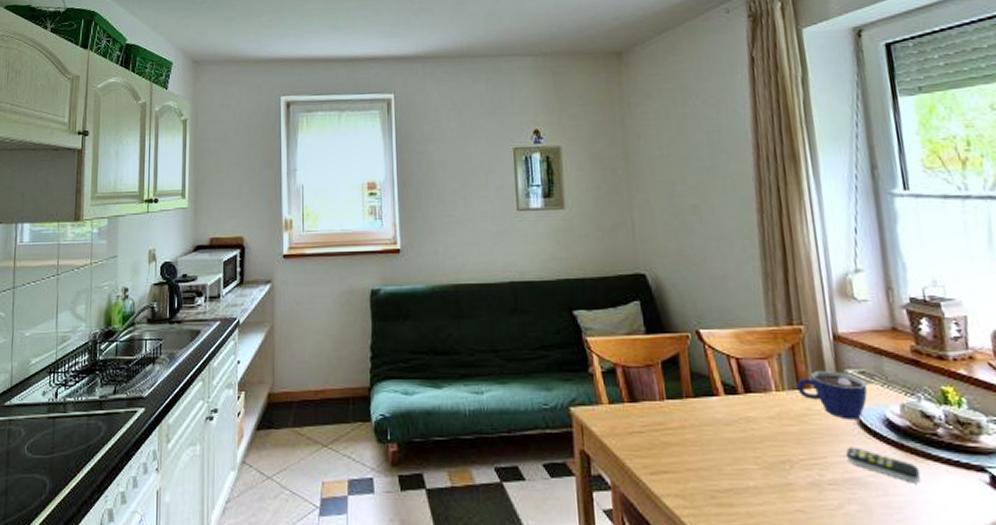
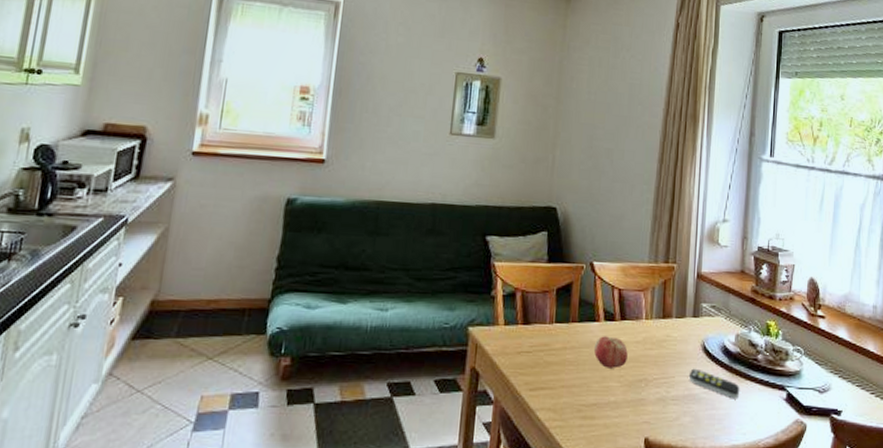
fruit: none [717,412,762,449] -> present [593,336,628,369]
cup: present [797,371,868,420] -> none [662,304,715,346]

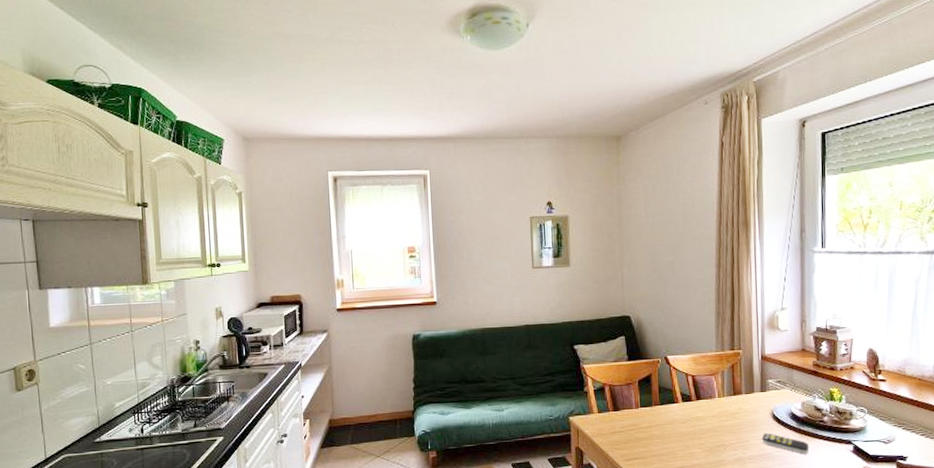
fruit: present [593,336,628,369] -> none [675,414,706,439]

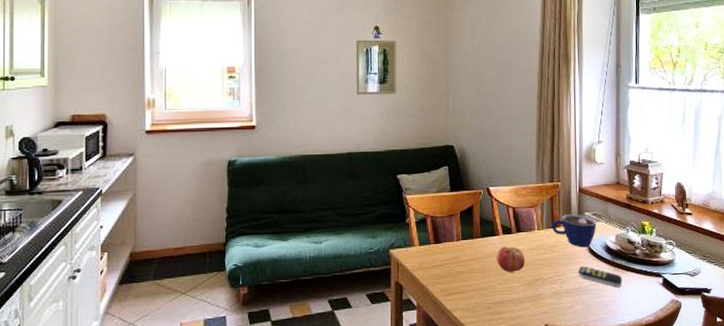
fruit: none [675,414,706,439] -> present [496,246,525,272]
cup: none [733,381,781,415] -> present [552,214,597,248]

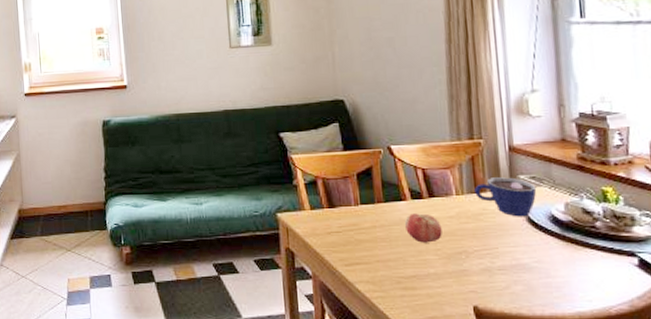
remote control: present [578,266,623,288] -> none [514,239,579,267]

